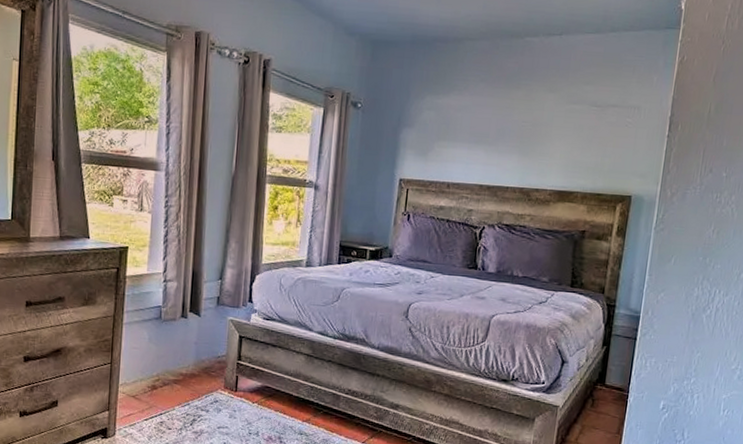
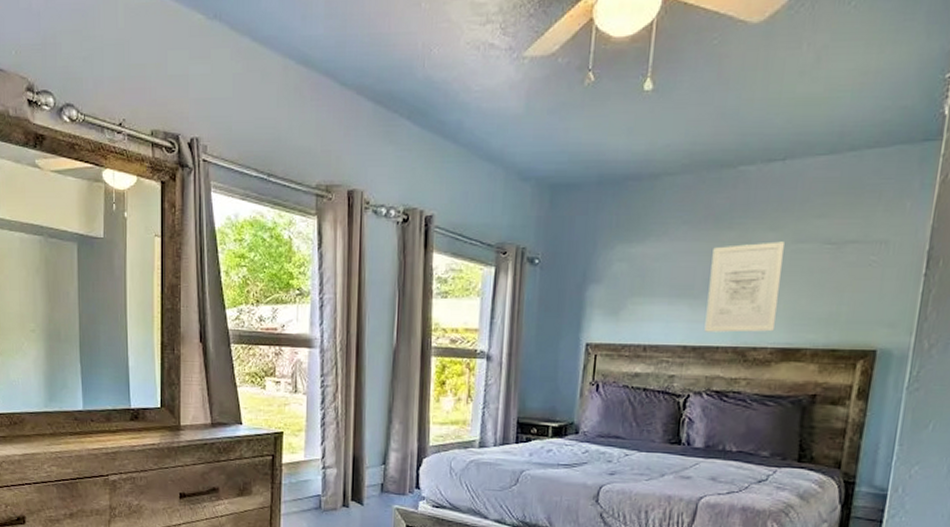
wall art: none [497,101,561,177] -> present [704,241,784,333]

